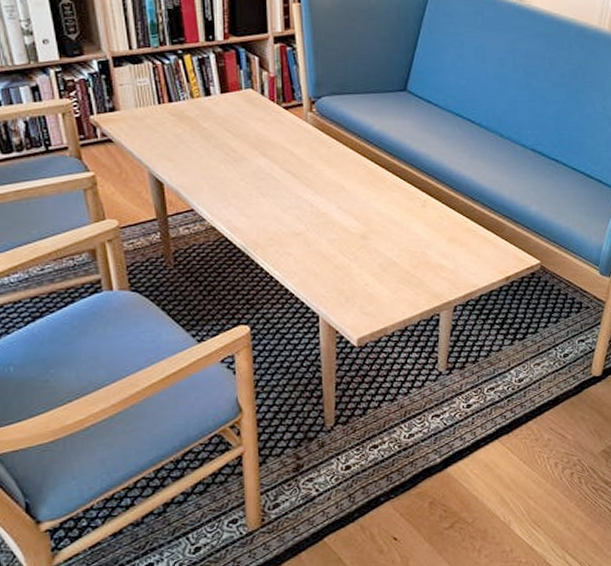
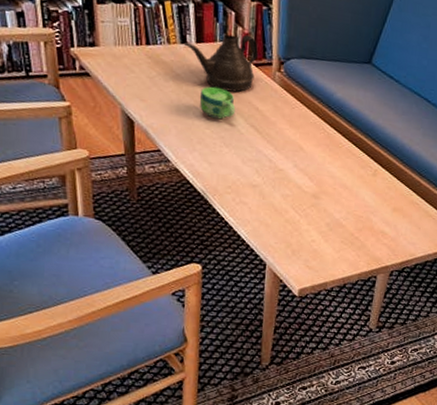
teapot: none [207,78,286,139] -> present [183,34,258,92]
cup: none [230,136,269,169] -> present [199,86,236,120]

